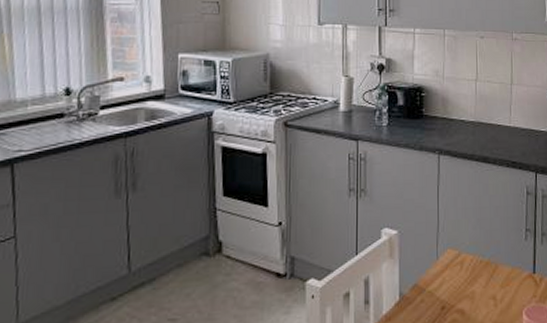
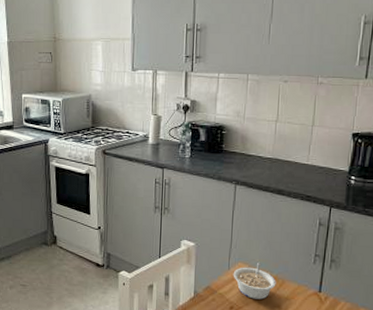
legume: none [442,246,489,293] -> present [233,263,276,300]

